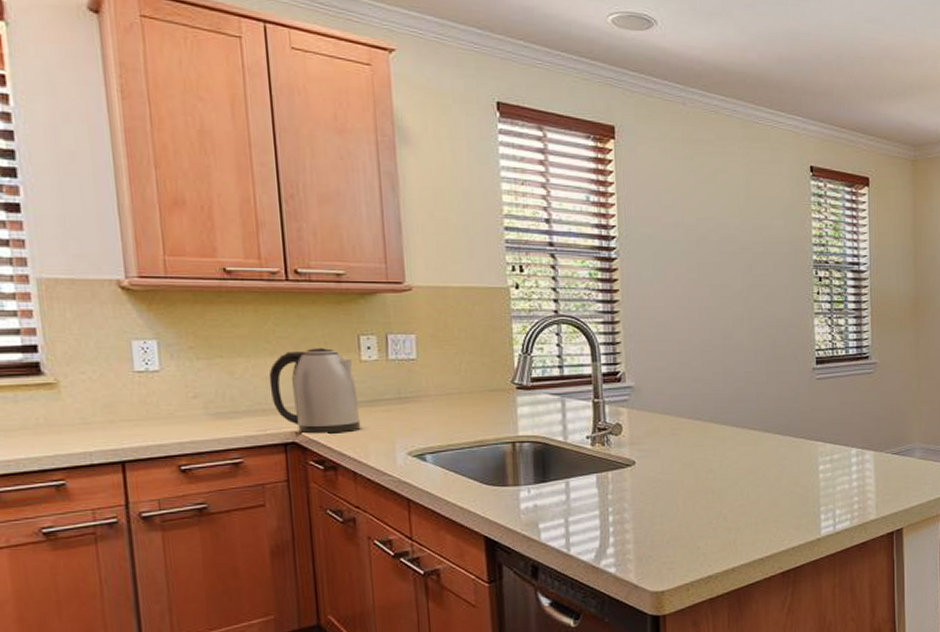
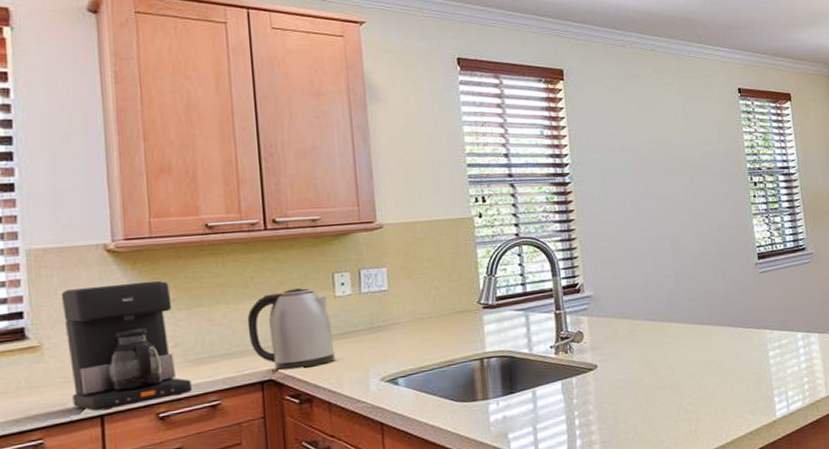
coffee maker: none [75,326,215,458] -> present [61,281,193,411]

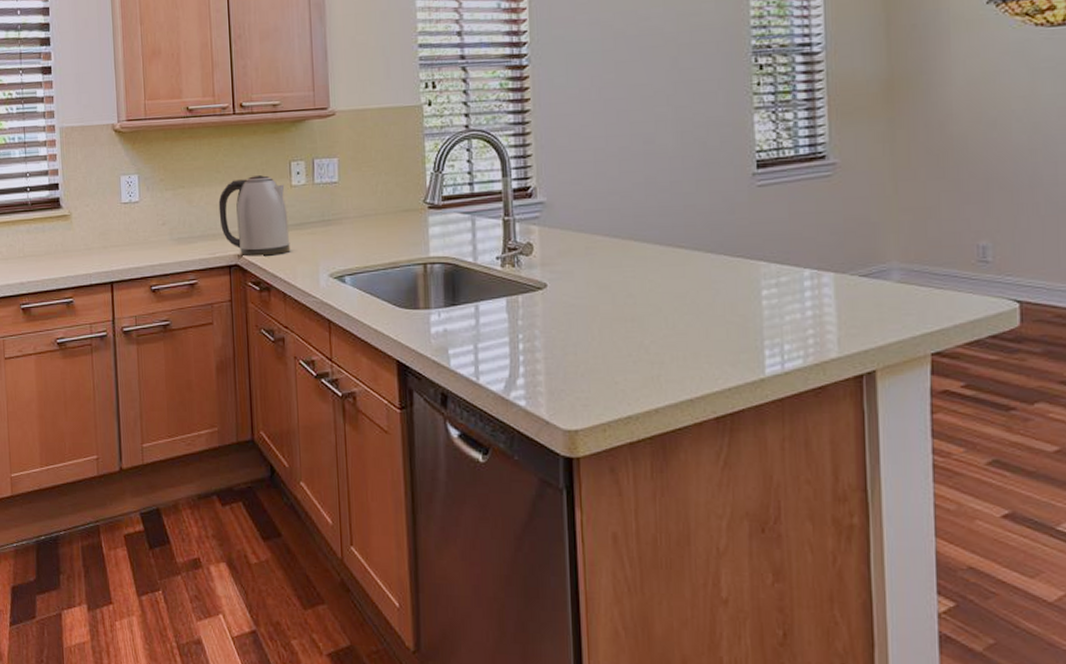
coffee maker: present [61,281,193,411] -> none [83,161,177,279]

